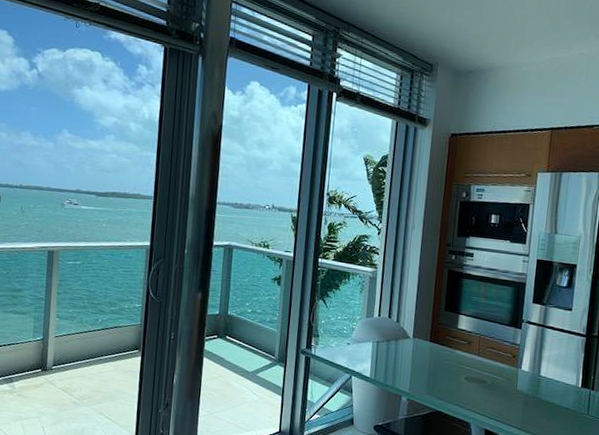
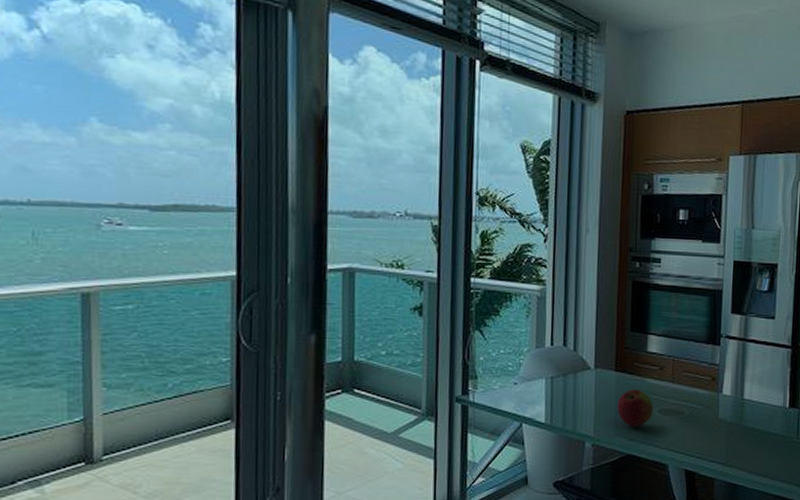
apple: none [430,358,461,389] -> present [617,389,653,426]

